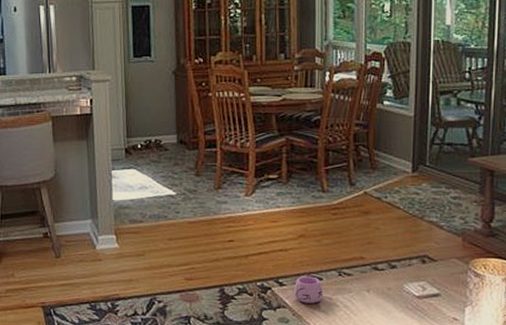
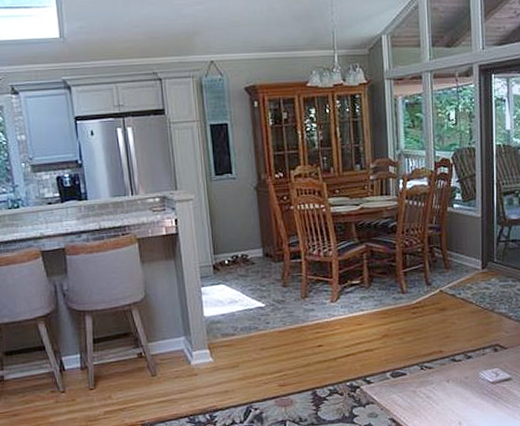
mug: present [294,276,322,304] -> none [381,372,407,398]

